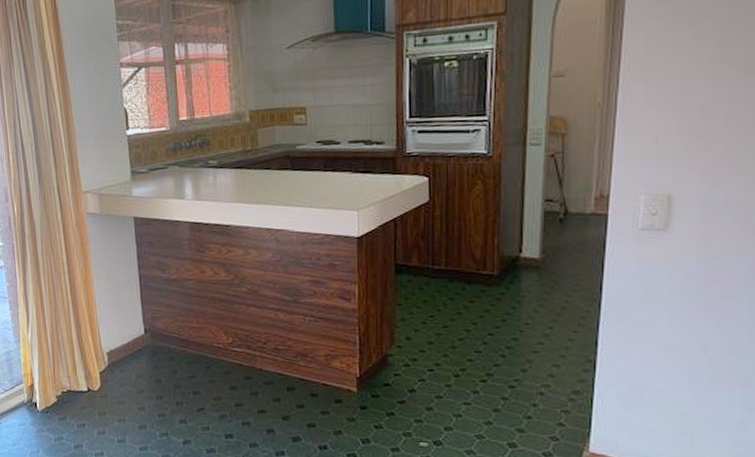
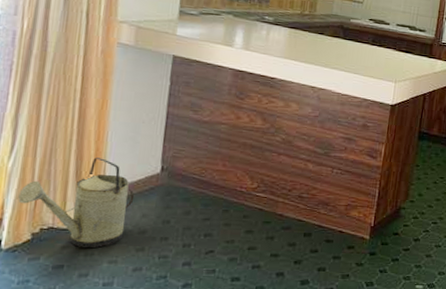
watering can: none [40,324,128,409] -> present [18,158,135,249]

